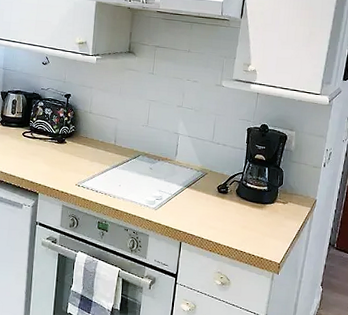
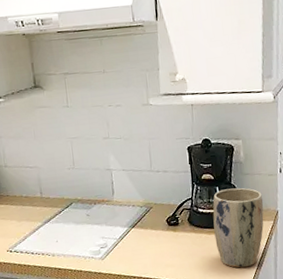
plant pot: none [256,171,306,244] -> present [213,188,264,268]

